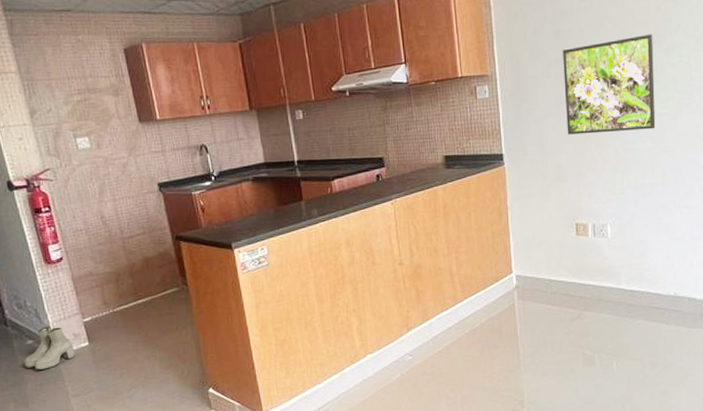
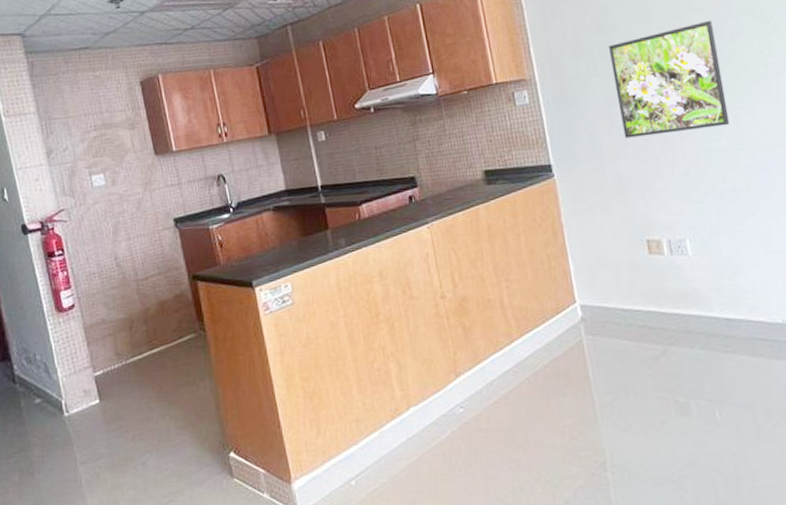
boots: present [24,326,75,370] -> none [31,382,85,433]

